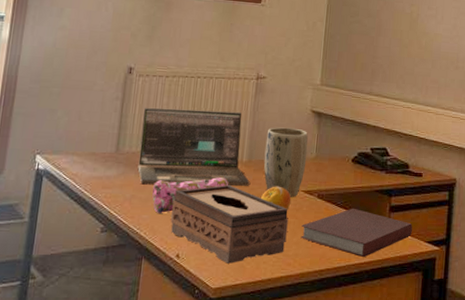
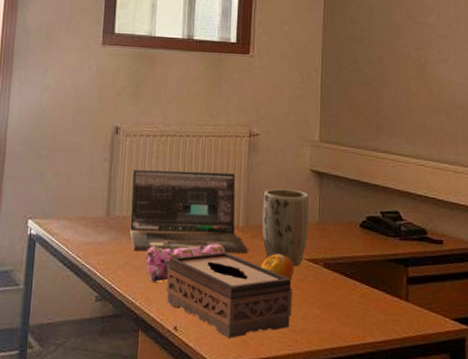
notebook: present [300,208,413,258] -> none [307,279,435,336]

